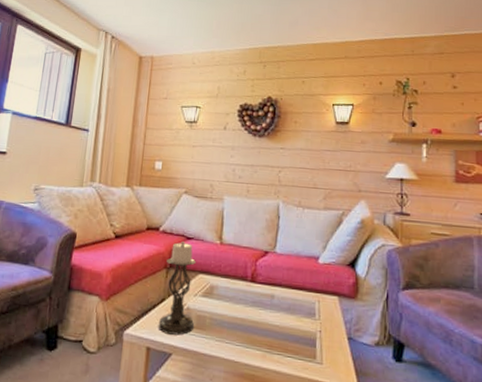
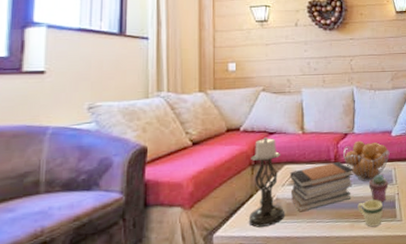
book stack: none [202,280,272,328] -> present [290,161,354,212]
fruit basket: none [261,261,315,311] -> present [343,140,390,182]
mug: none [272,331,301,364] -> present [357,199,383,227]
potted succulent: none [287,303,310,337] -> present [369,174,389,202]

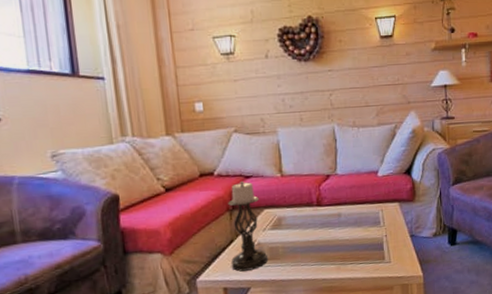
book stack: present [290,161,354,212] -> none [270,204,339,256]
fruit basket: present [343,140,390,182] -> none [326,182,376,224]
mug: present [357,199,383,227] -> none [343,242,370,269]
potted succulent: present [369,174,389,202] -> none [355,216,376,245]

